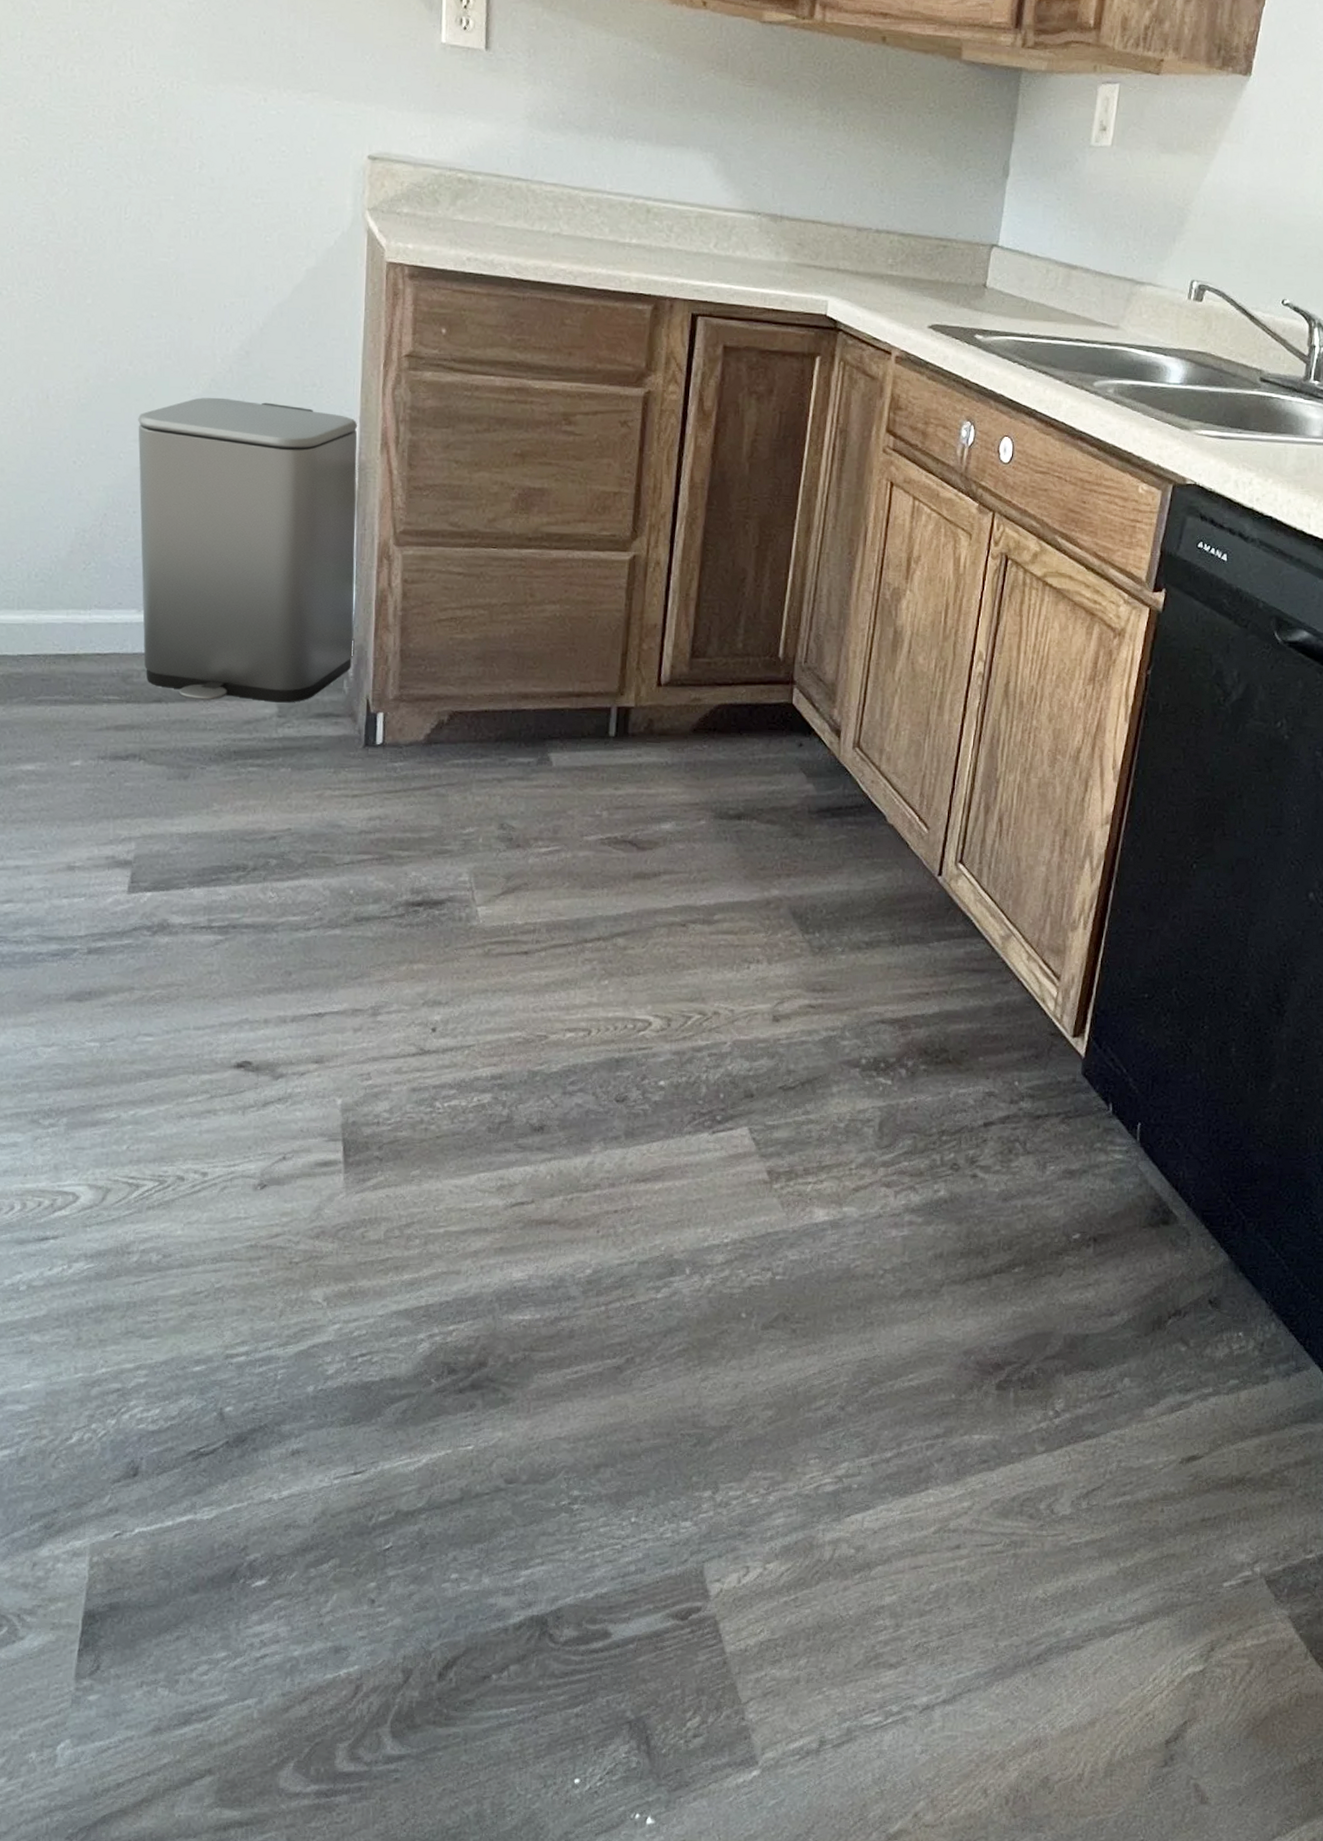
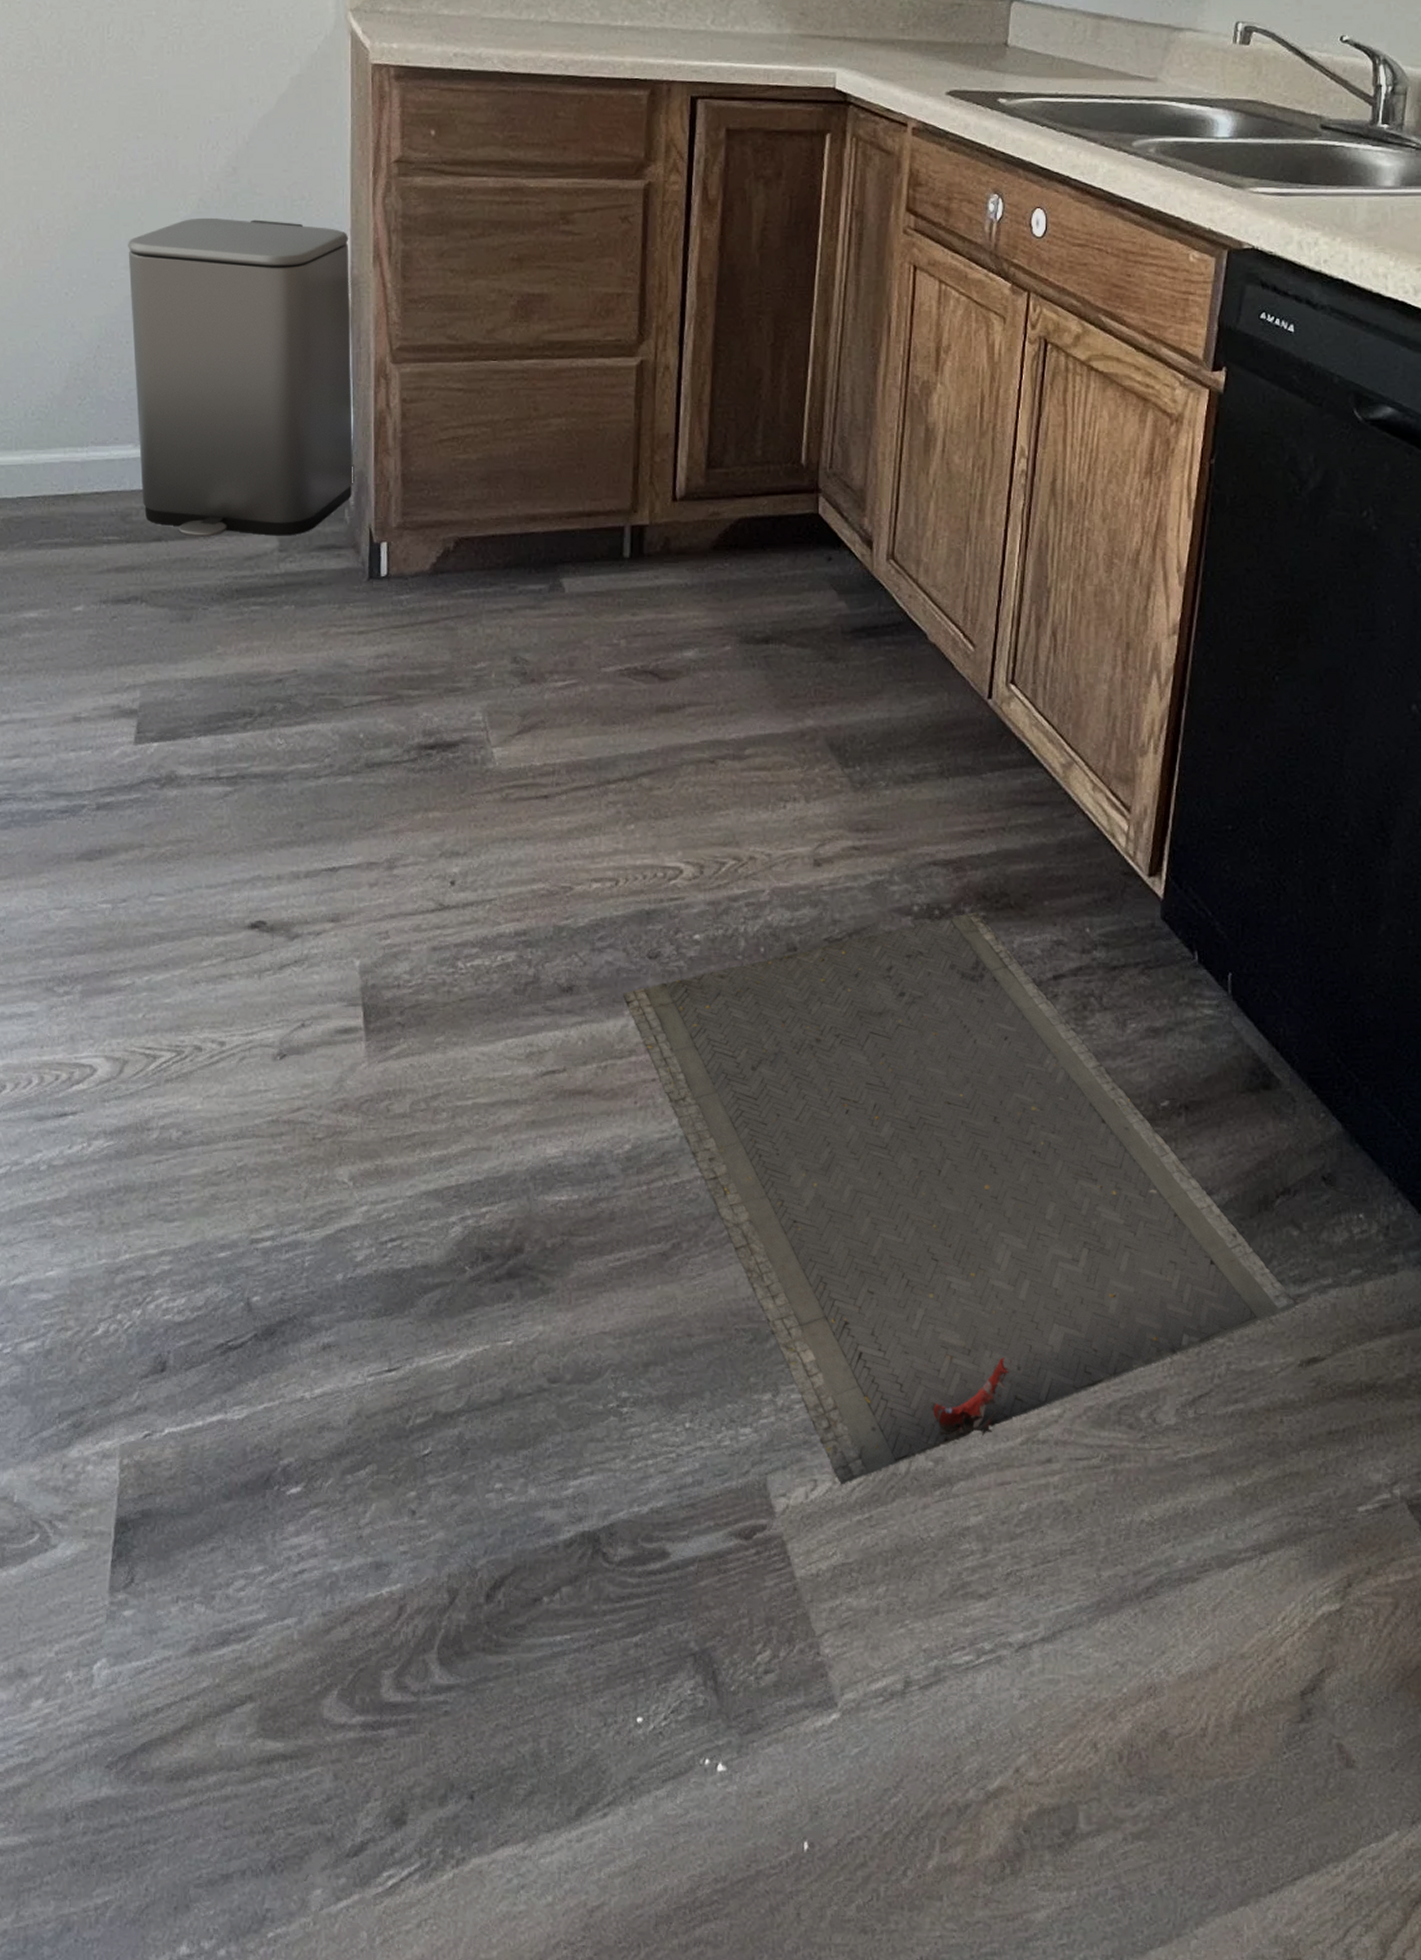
door mat: none [590,1065,1181,1571] -> present [622,912,1297,1485]

